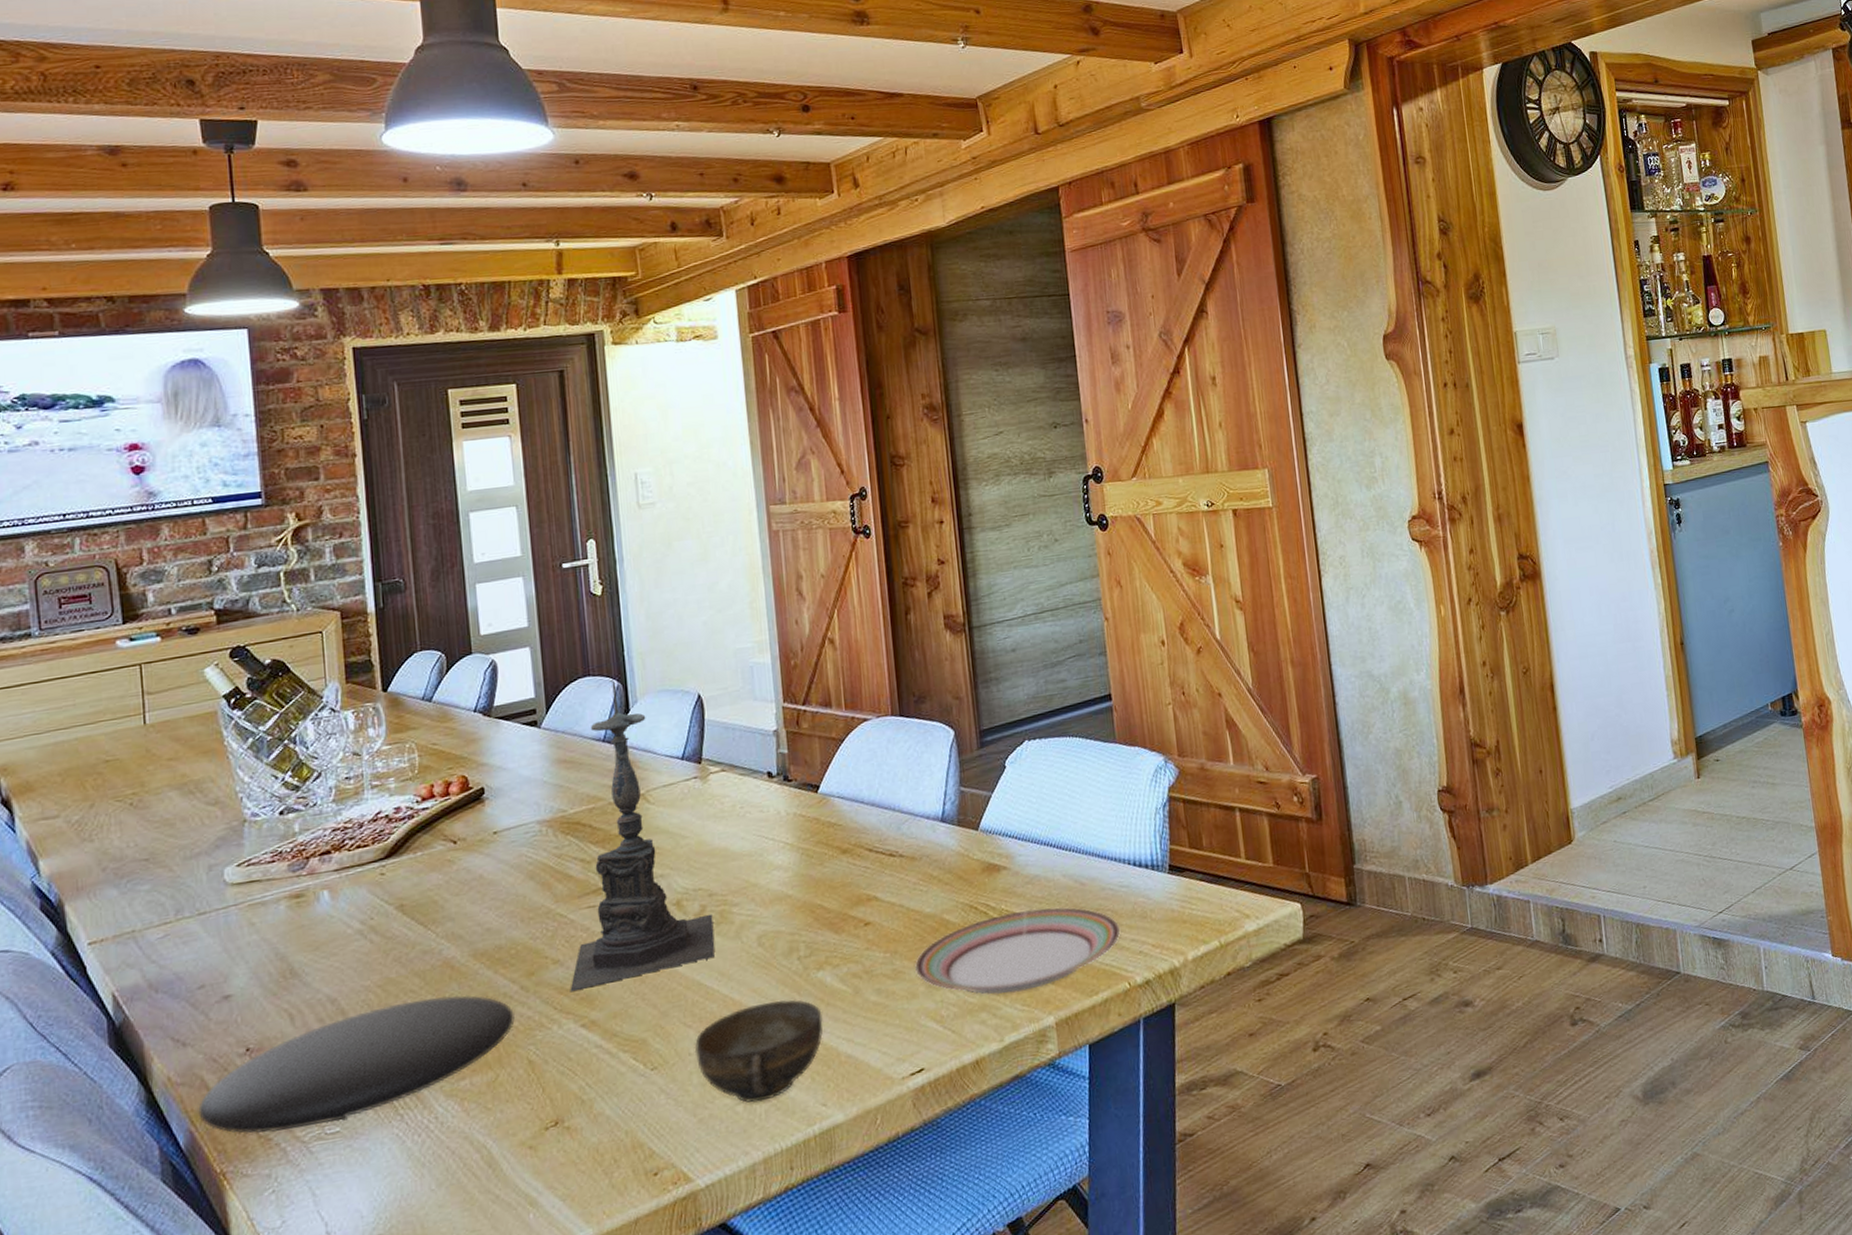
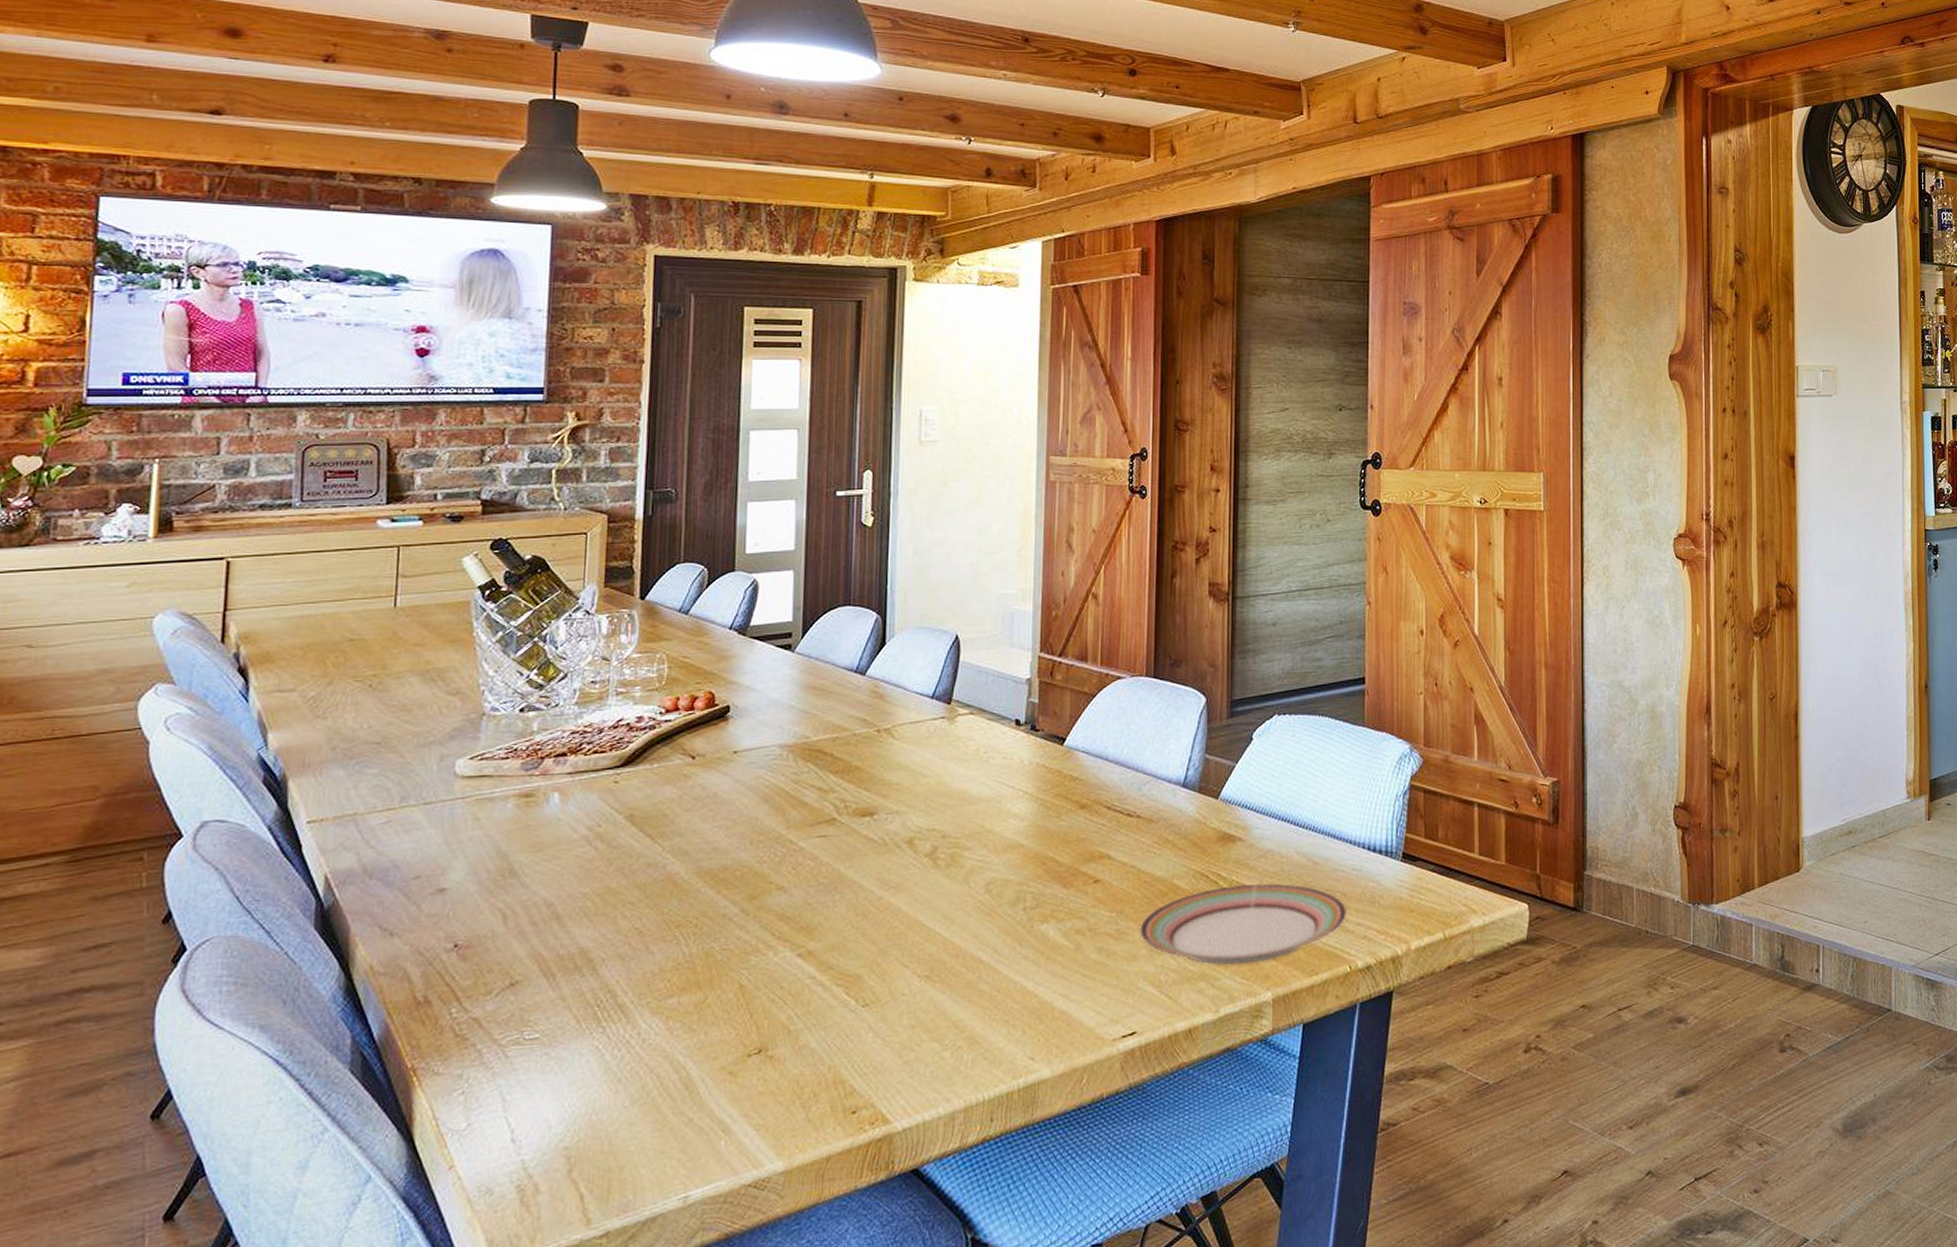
plate: present [198,995,515,1134] -> none [396,911,731,1033]
candle holder: present [570,680,715,993] -> none [790,612,943,920]
cup: present [694,1000,823,1103] -> none [908,949,1041,1050]

